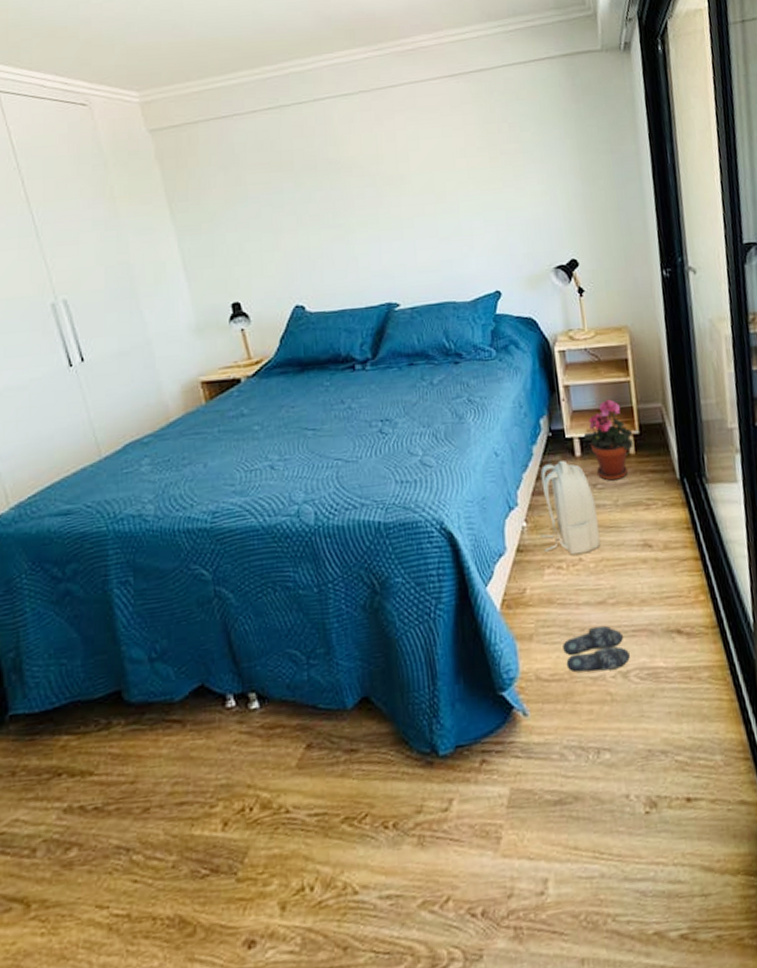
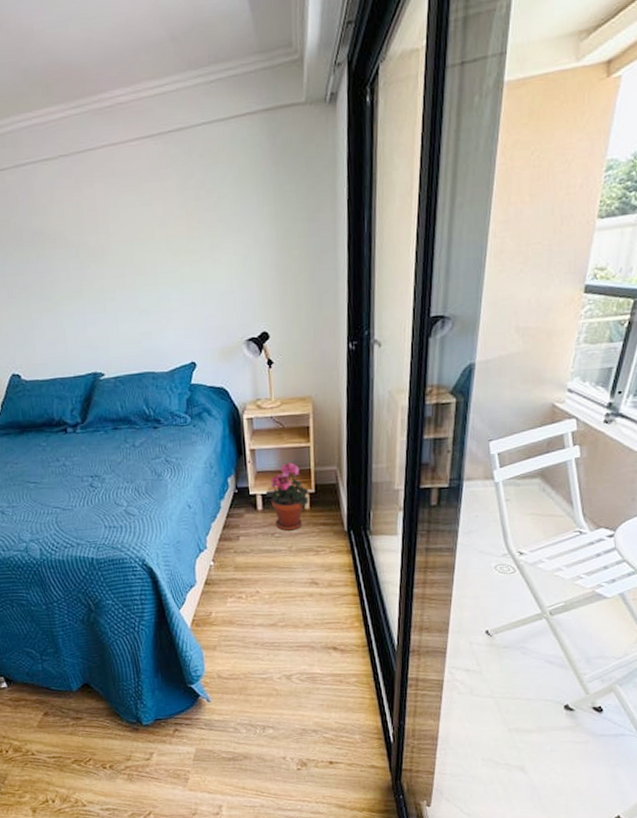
backpack: present [541,460,601,555] -> none [225,512,275,589]
slippers: present [563,625,630,672] -> none [240,641,293,674]

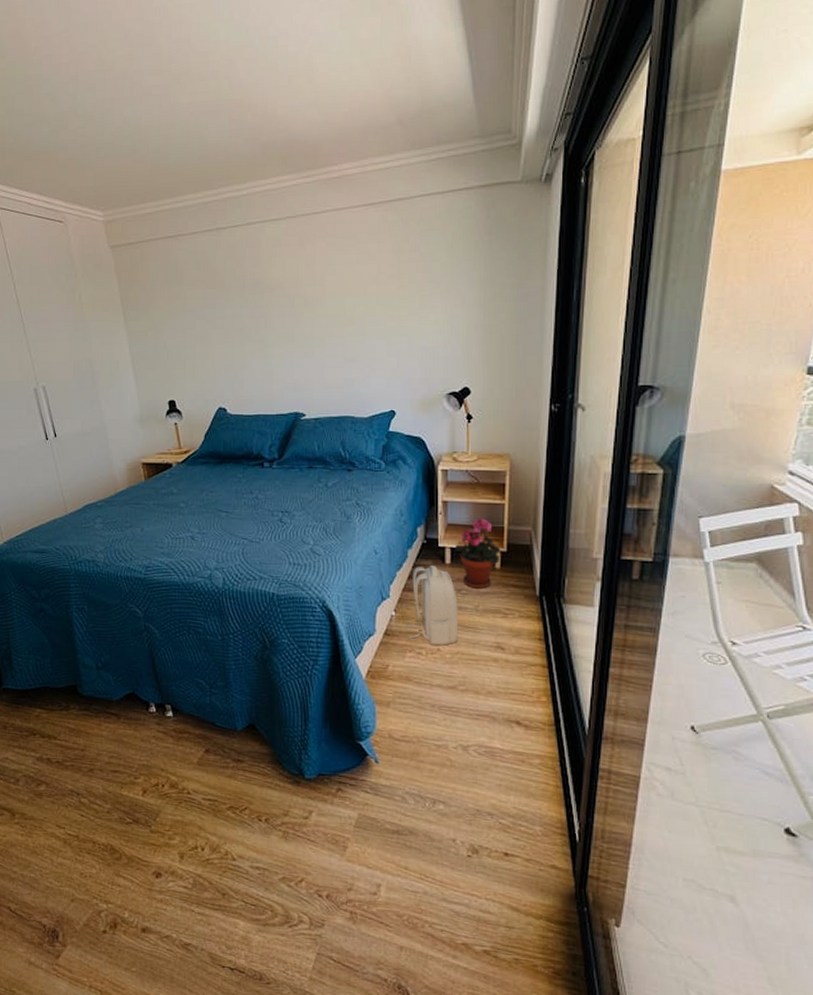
backpack: none [225,512,275,589] -> present [406,564,459,646]

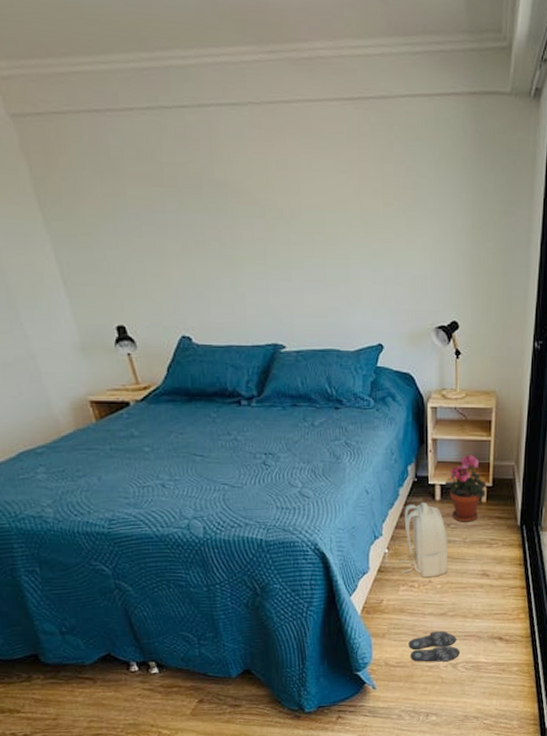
slippers: none [415,705,471,742] -> present [409,630,460,662]

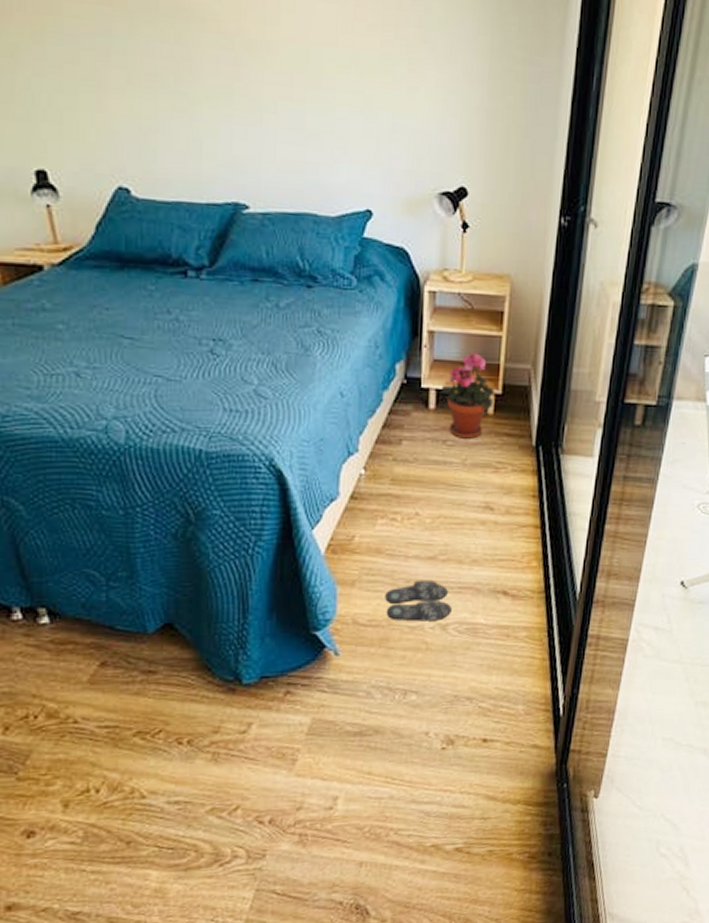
backpack: present [399,502,449,578] -> none [378,410,443,509]

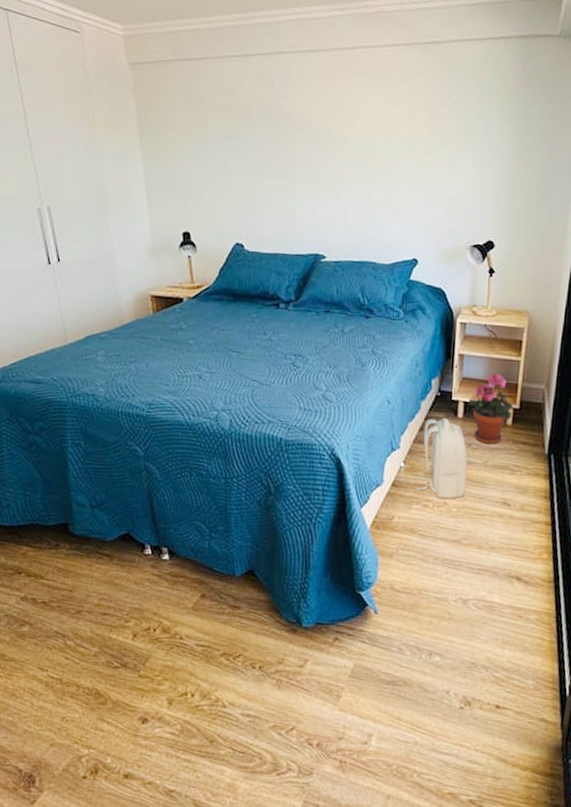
backpack: none [378,410,443,509] -> present [415,417,468,499]
slippers: present [385,579,452,622] -> none [417,559,472,596]

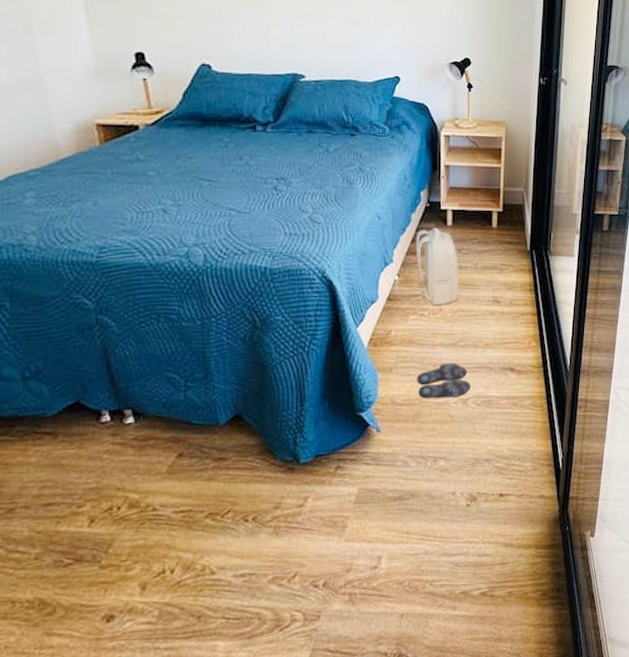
slippers: none [417,559,472,596] -> present [417,362,470,399]
potted plant: present [468,373,514,444] -> none [456,181,497,248]

